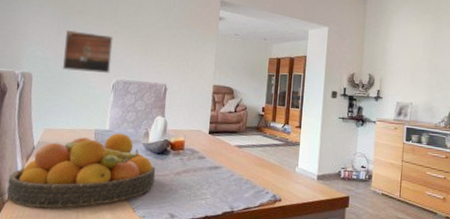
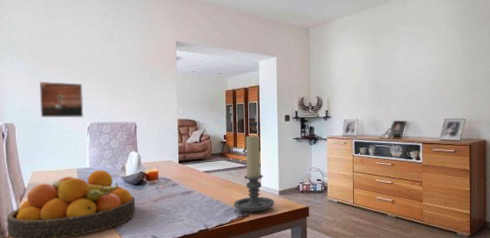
candle holder: none [265,109,311,198] -> present [234,135,274,213]

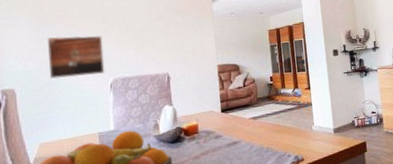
candle holder: present [234,135,274,213] -> none [286,73,330,157]

